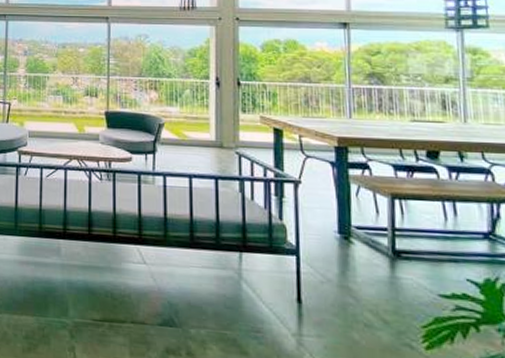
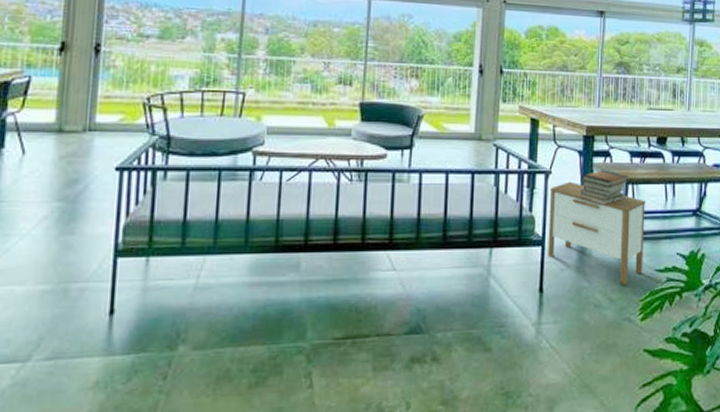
nightstand: none [300,192,423,308] -> present [548,181,645,286]
book stack: none [335,182,394,219] -> present [580,170,628,204]

